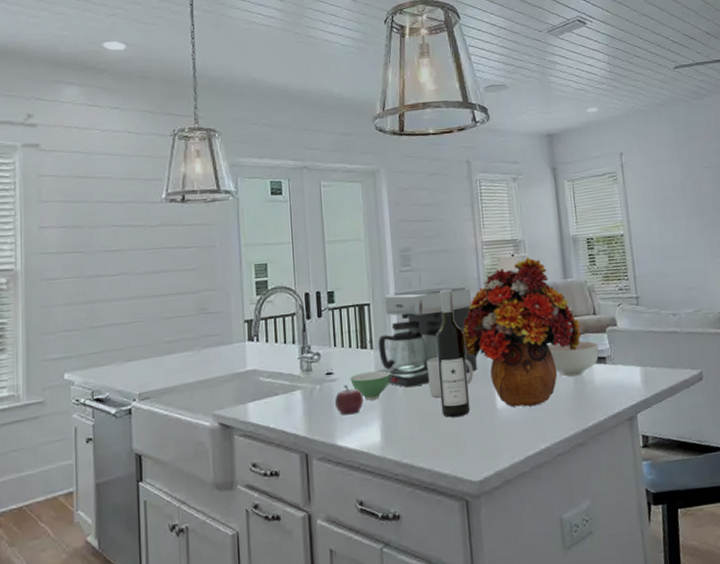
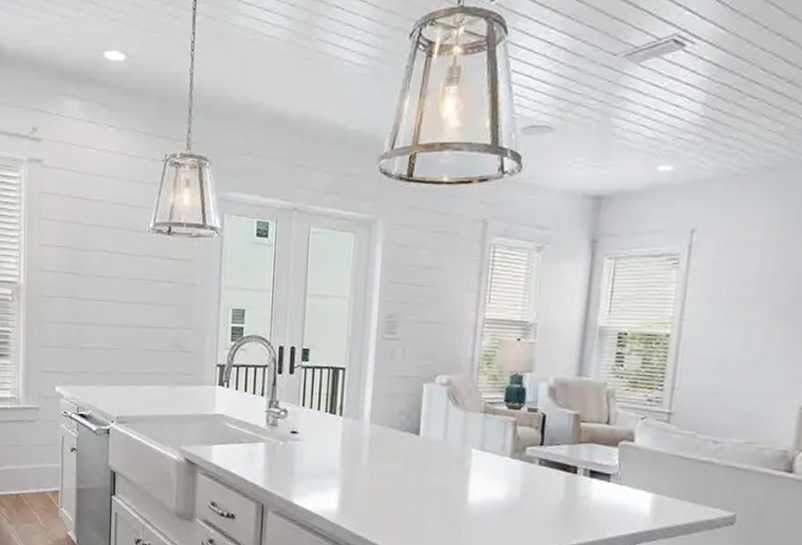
fruit: present [334,385,364,415] -> none [295,447,326,477]
bowl: present [350,370,391,401] -> none [314,437,357,467]
coffee maker: present [377,287,477,388] -> none [344,361,461,463]
mug: present [427,357,474,398] -> none [395,437,448,479]
bottle: present [435,289,471,417] -> none [405,366,444,503]
flower arrangement: present [462,257,581,407] -> none [442,344,586,510]
bowl: present [547,340,599,377] -> none [540,446,605,489]

